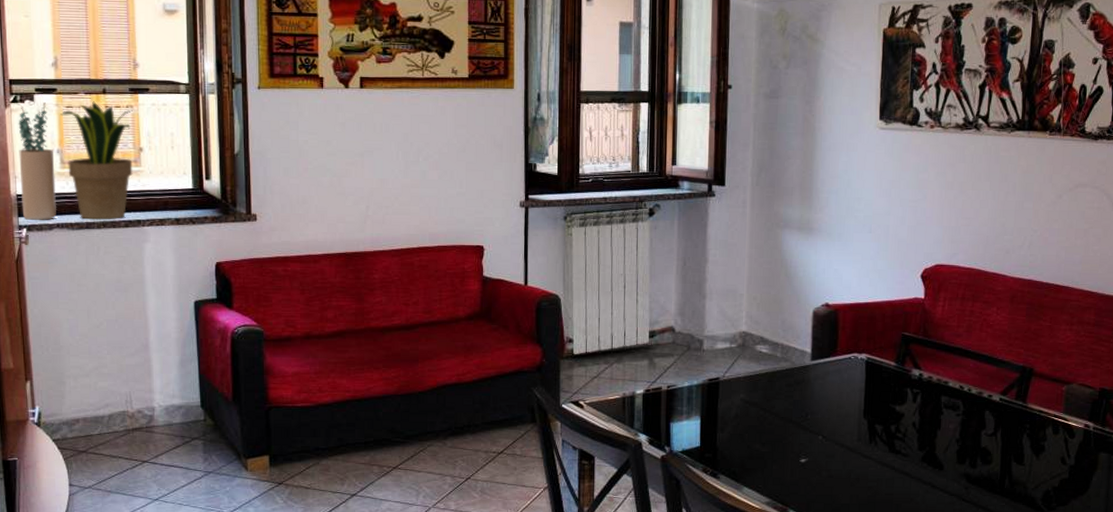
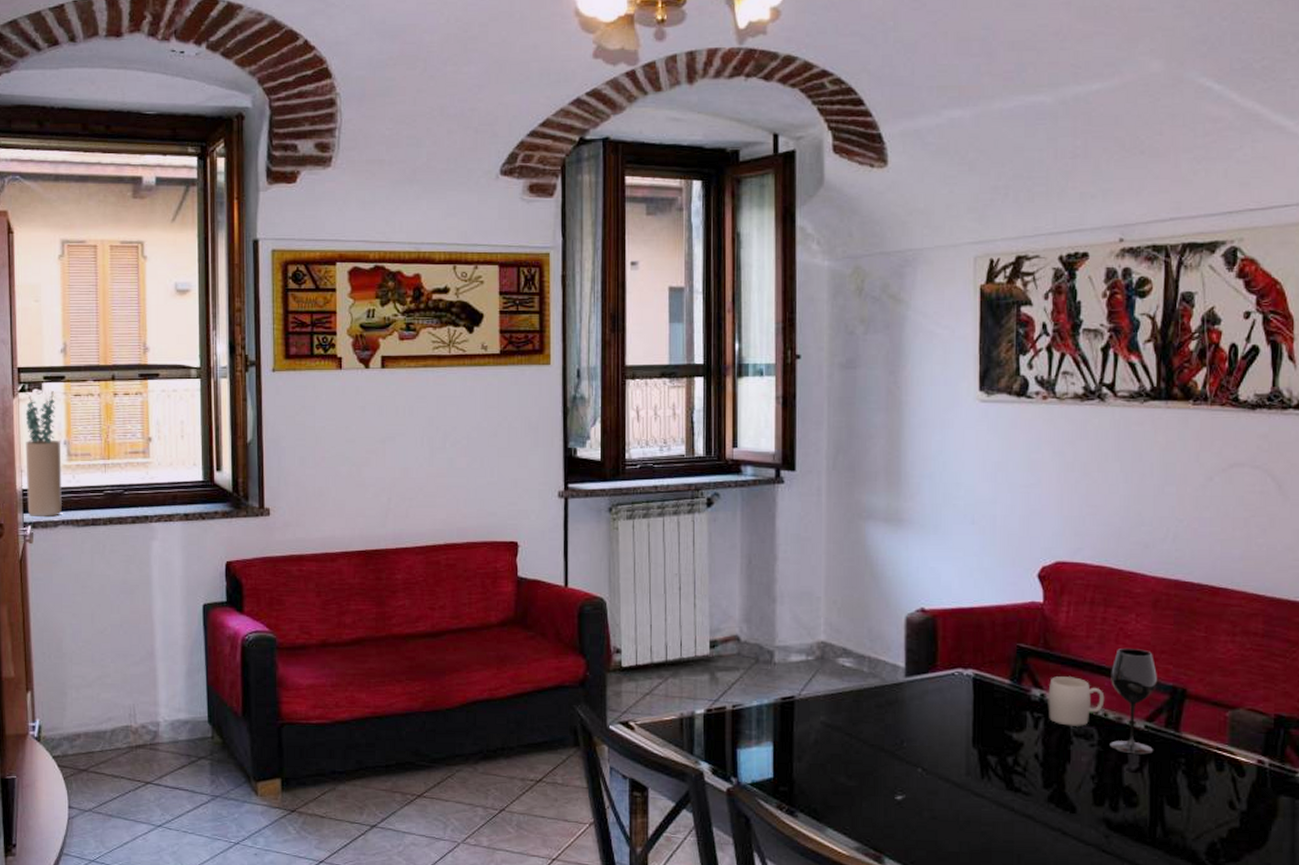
potted plant: present [60,101,133,221] -> none [68,389,142,517]
mug: none [924,359,970,400] -> present [1048,676,1105,726]
wineglass: none [972,336,1011,422] -> present [1109,649,1157,755]

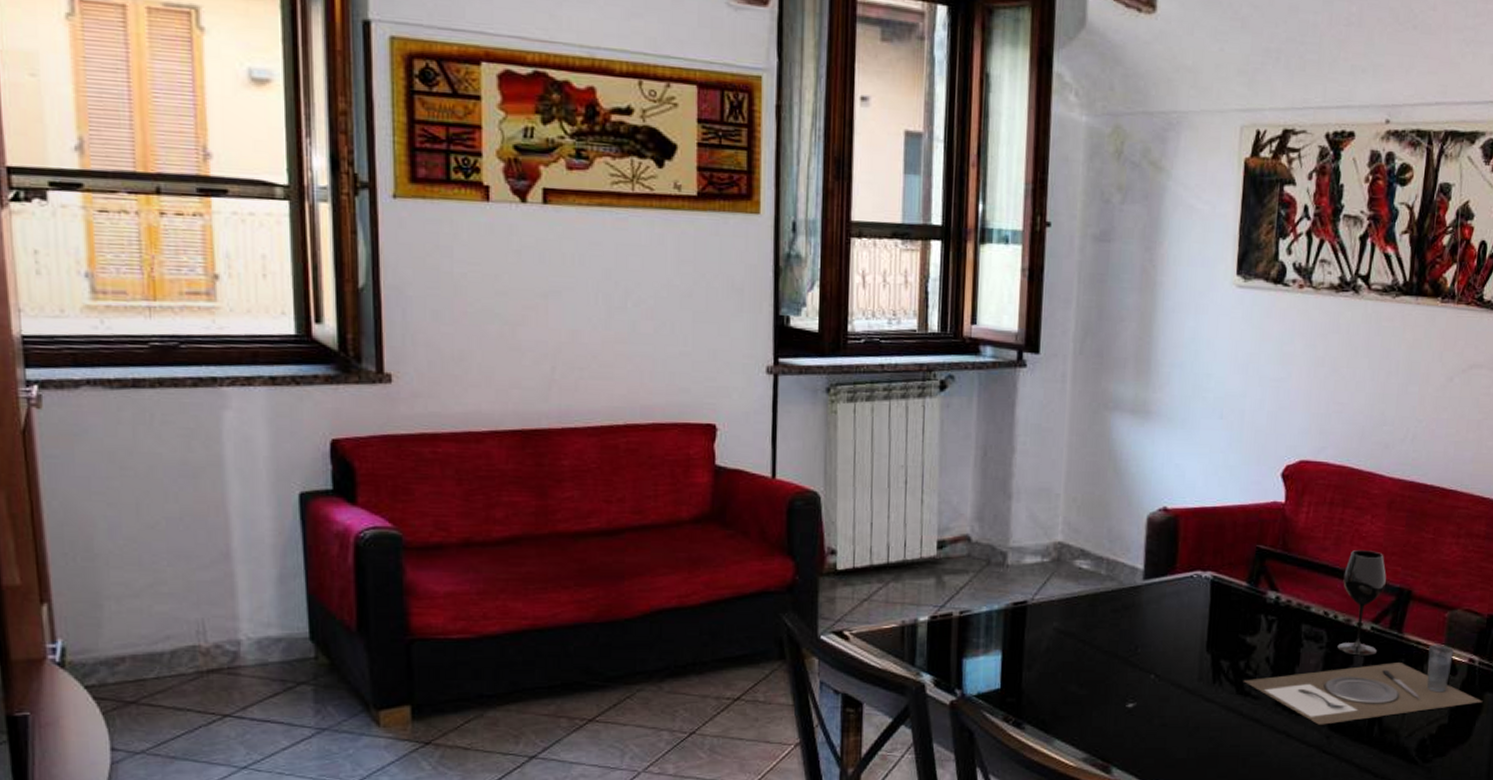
vase: present [25,391,62,517] -> none [22,203,85,374]
place setting: none [1012,745,1278,824] -> present [1243,645,1483,725]
mug: present [1048,676,1105,726] -> none [1281,579,1336,629]

